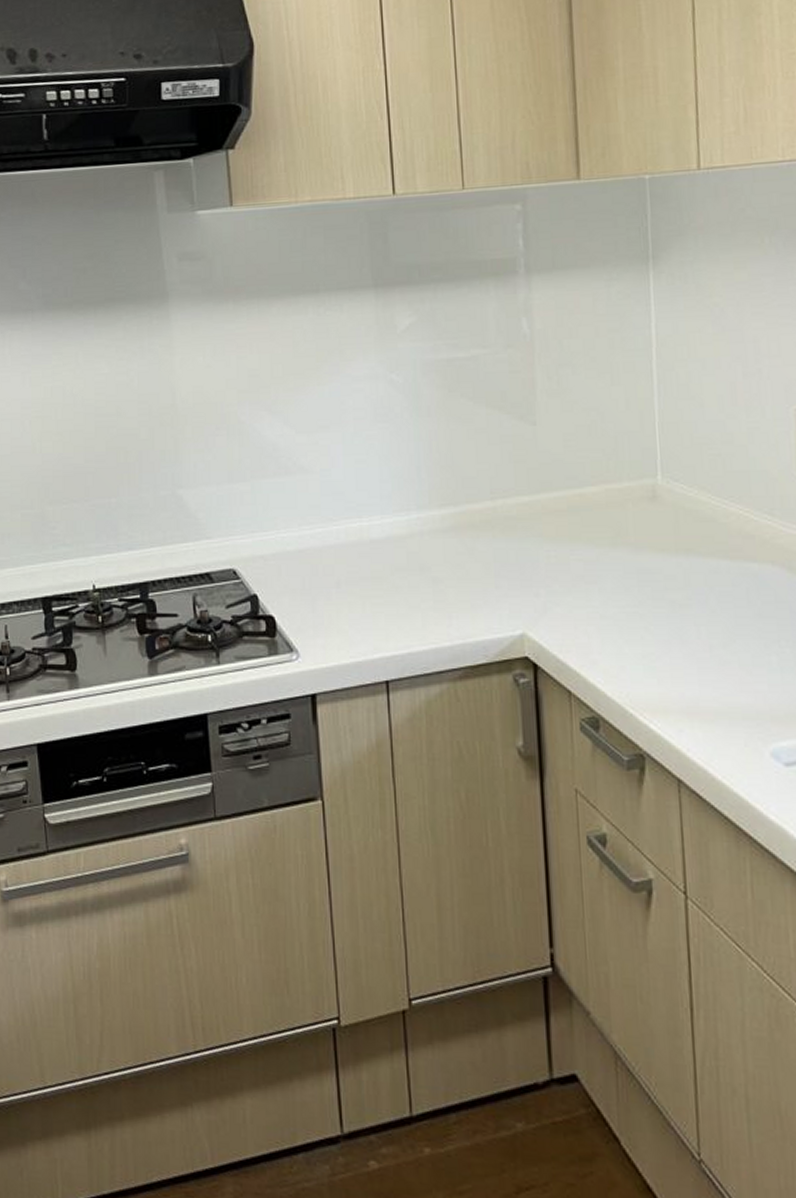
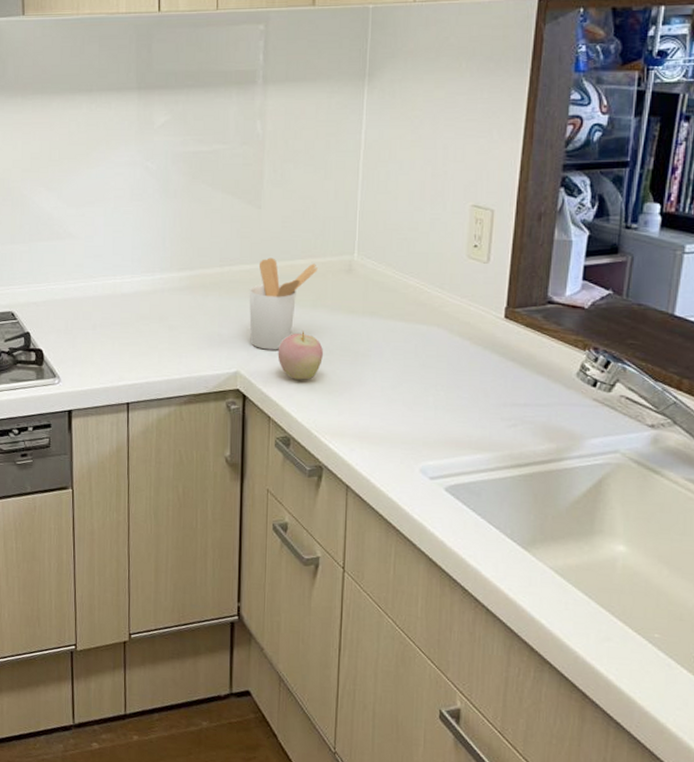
utensil holder: none [530,486,613,604] -> present [249,258,318,350]
apple: none [572,576,631,641] -> present [277,330,323,380]

